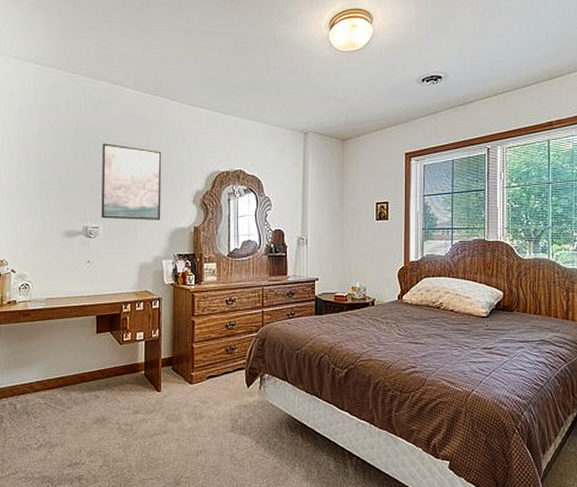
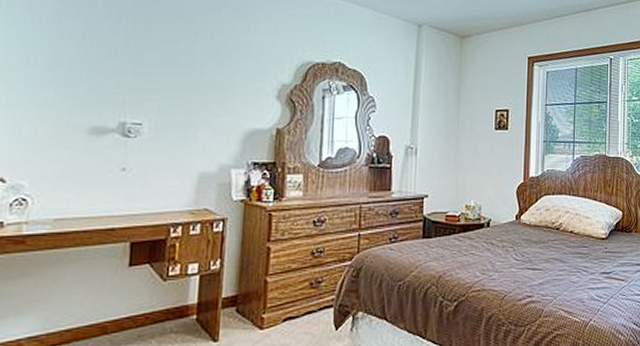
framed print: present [101,143,162,220] -> none [147,14,239,118]

